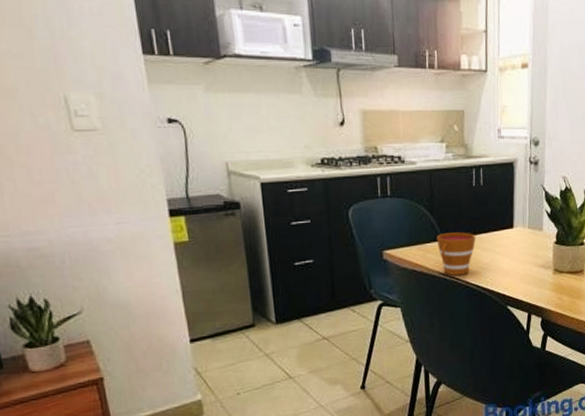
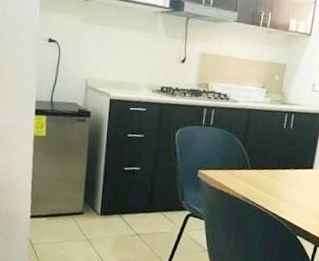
cup: present [436,232,476,275] -> none [245,163,280,202]

